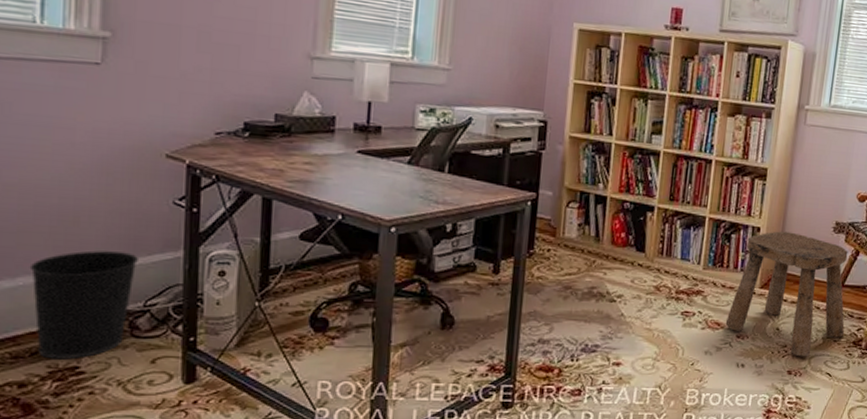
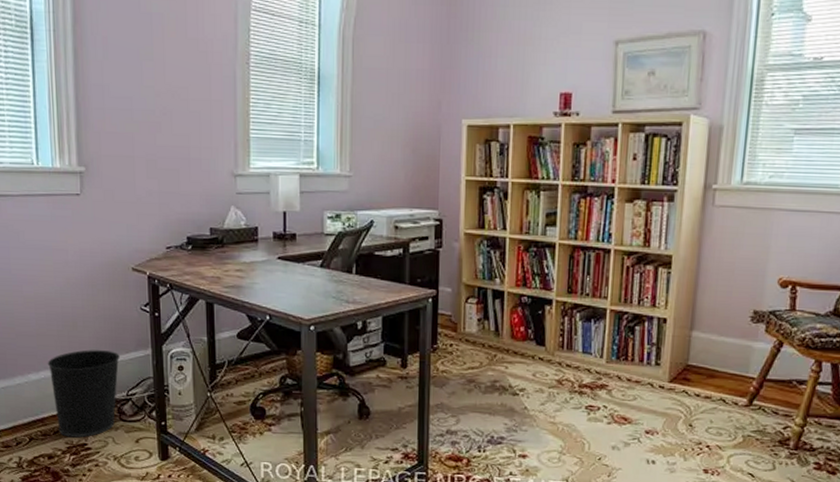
stool: present [725,231,848,357] -> none [632,322,770,456]

